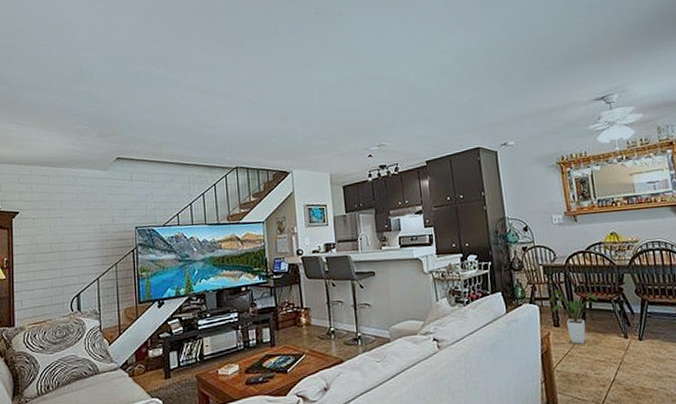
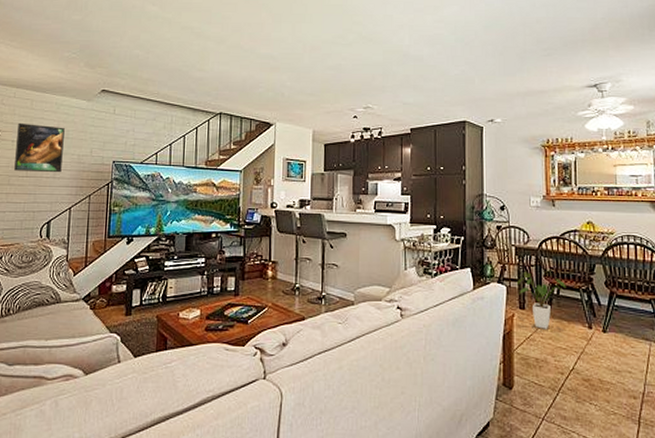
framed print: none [37,199,85,248] -> present [14,122,65,173]

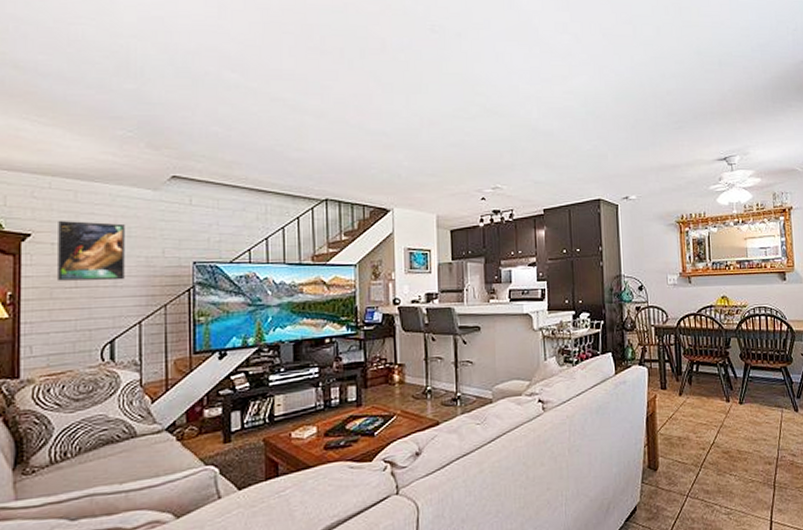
house plant: present [516,271,566,329] -> none [657,350,705,407]

